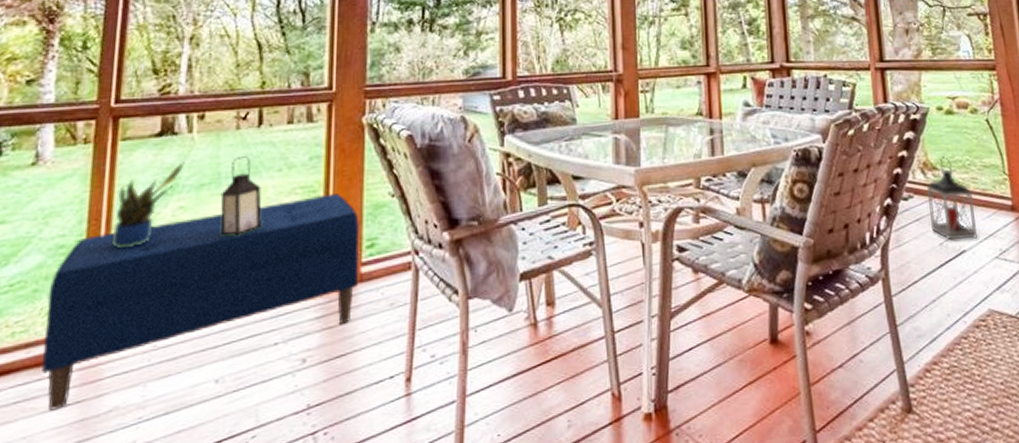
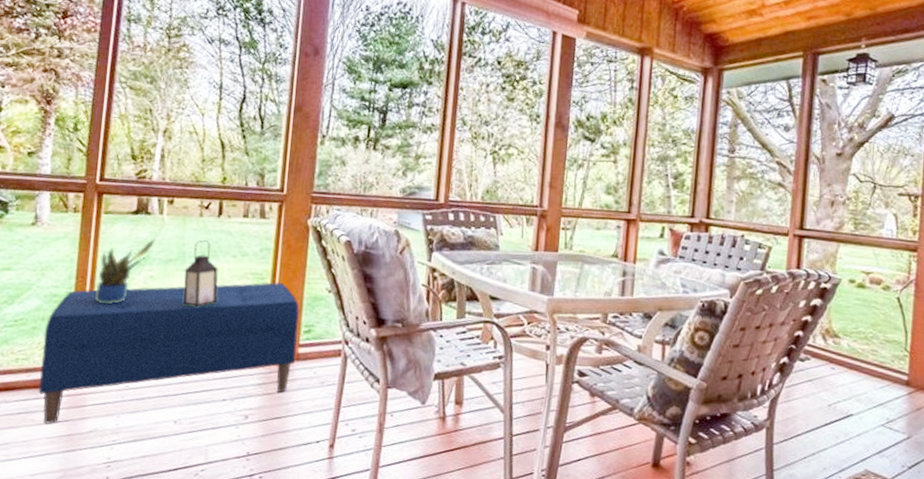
lantern: present [926,156,977,241] -> none [823,326,869,406]

